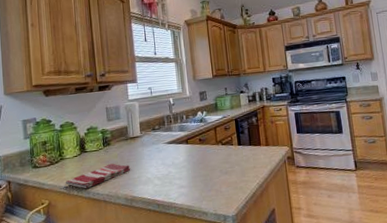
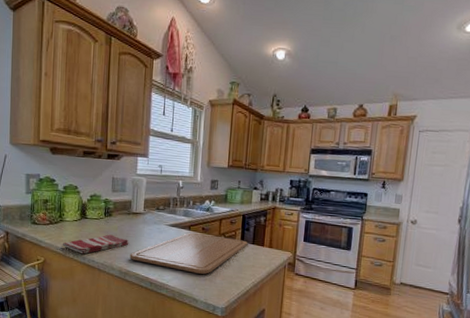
chopping board: none [133,143,246,186] -> present [129,232,248,274]

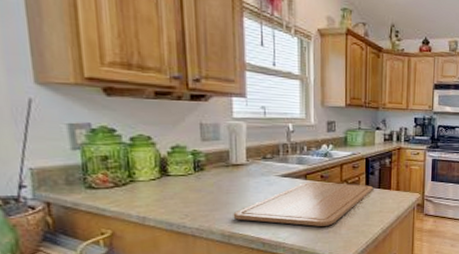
dish towel: present [63,234,128,254] -> none [138,192,230,220]

